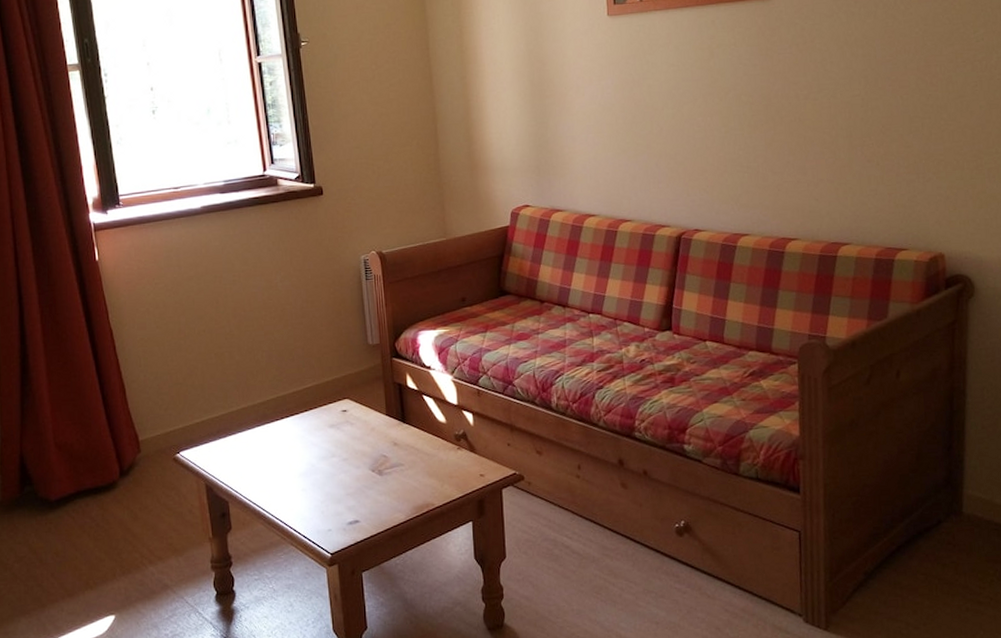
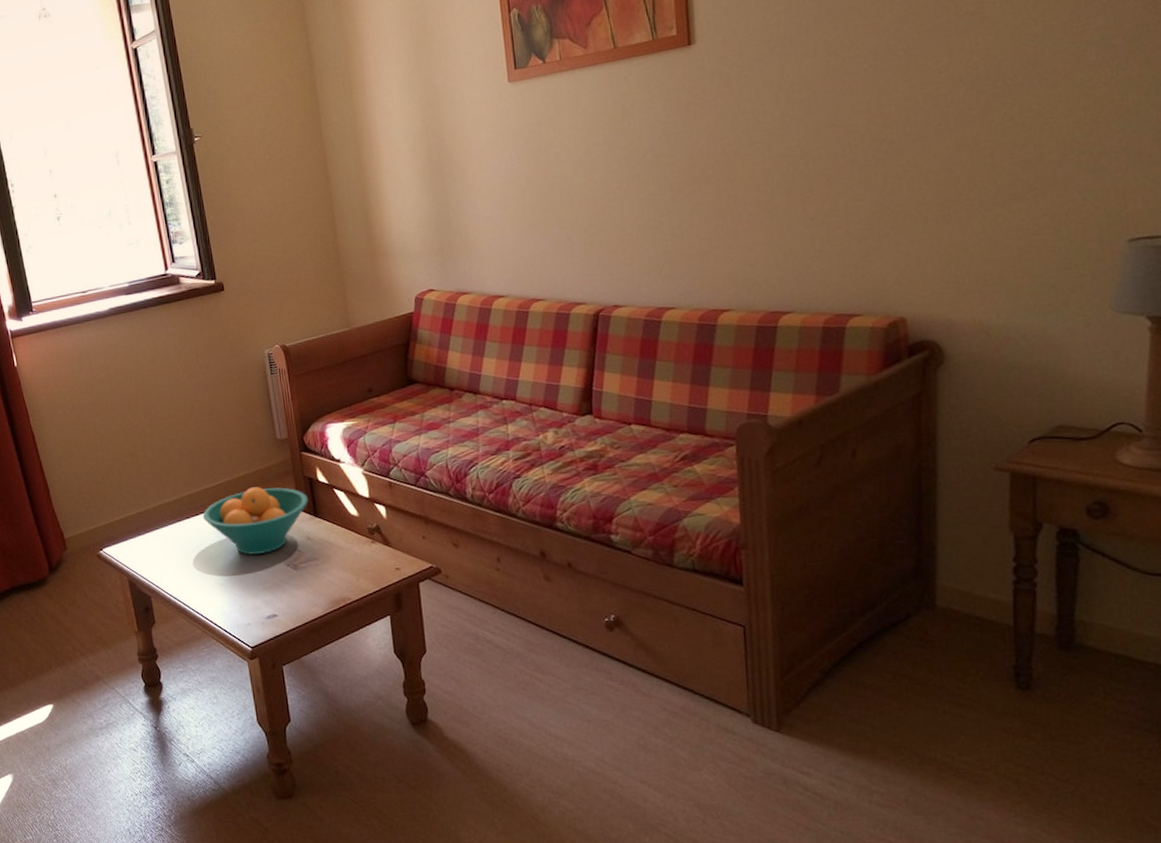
fruit bowl: none [288,391,397,460] -> present [203,487,308,555]

